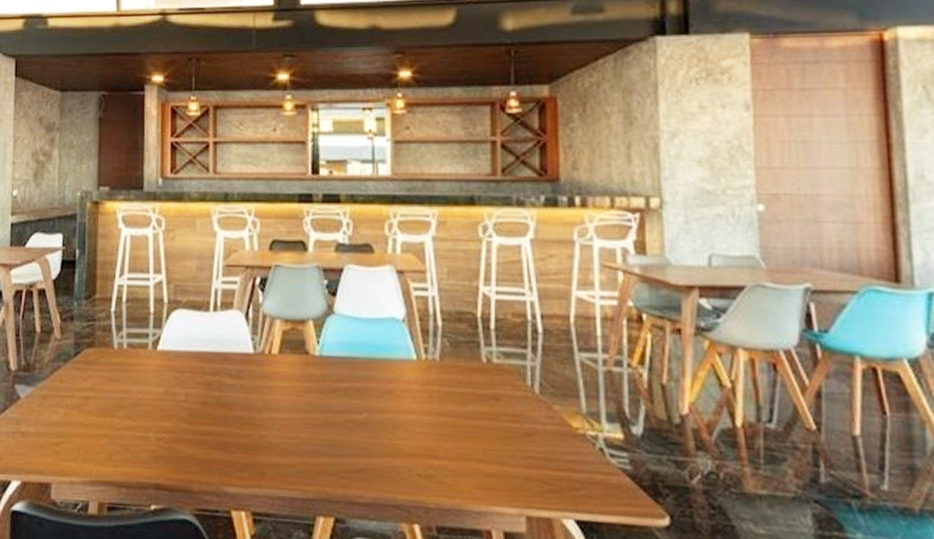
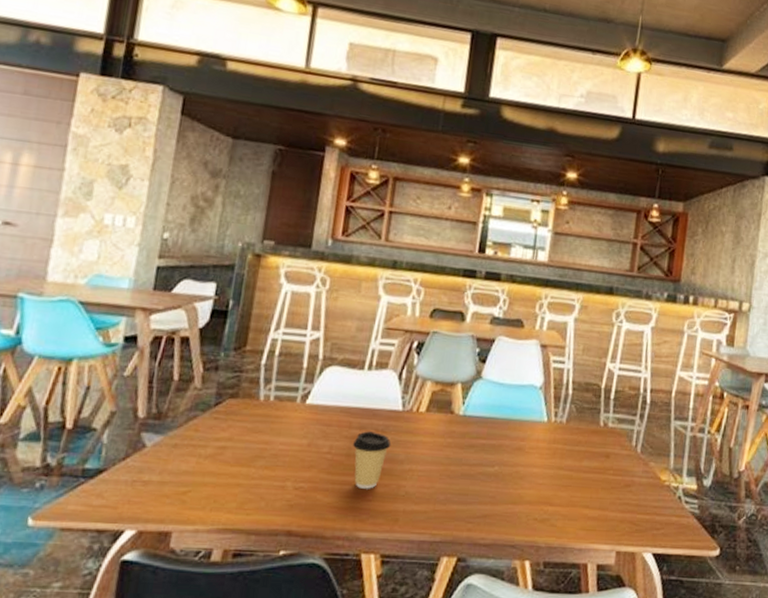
coffee cup: none [207,377,247,440] -> present [352,431,391,489]

